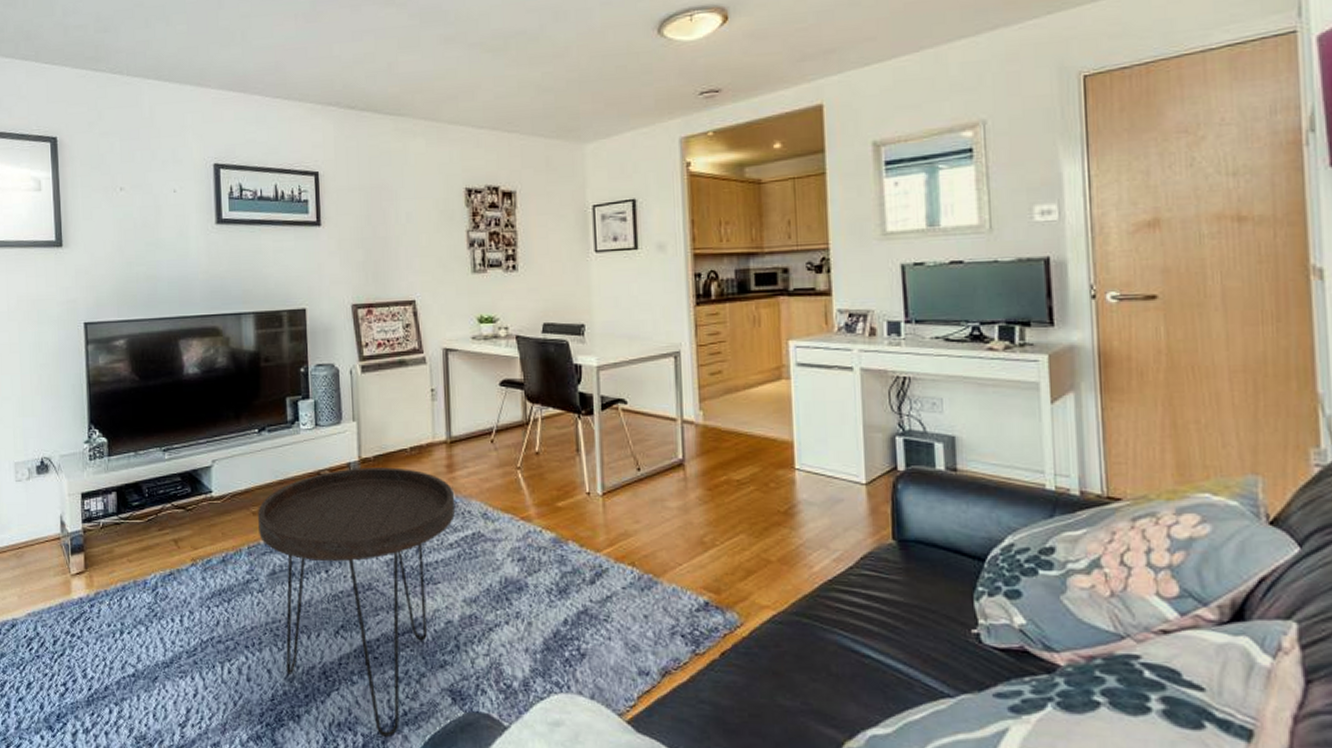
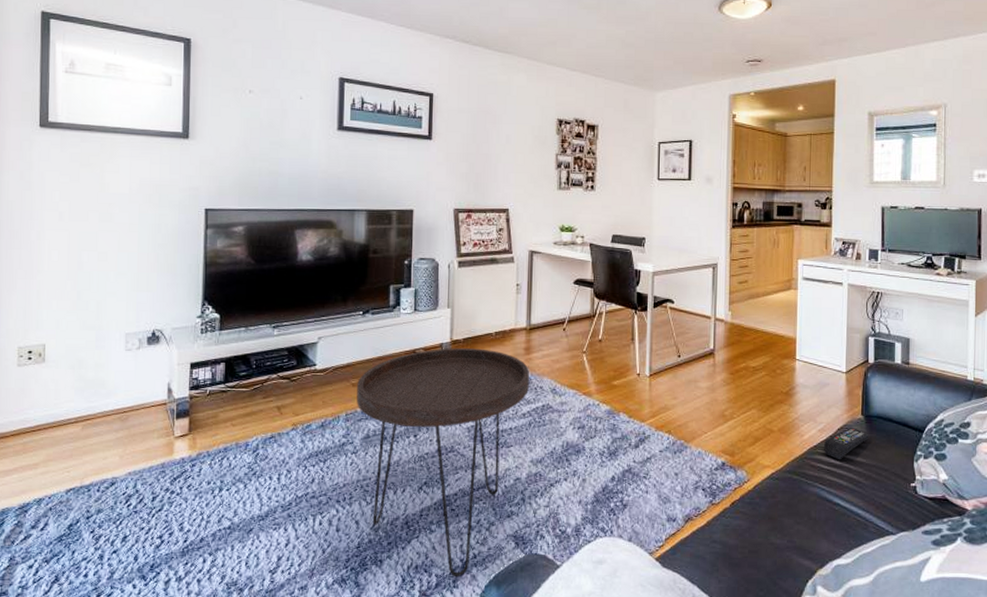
remote control: none [842,556,906,599] -> present [824,428,869,460]

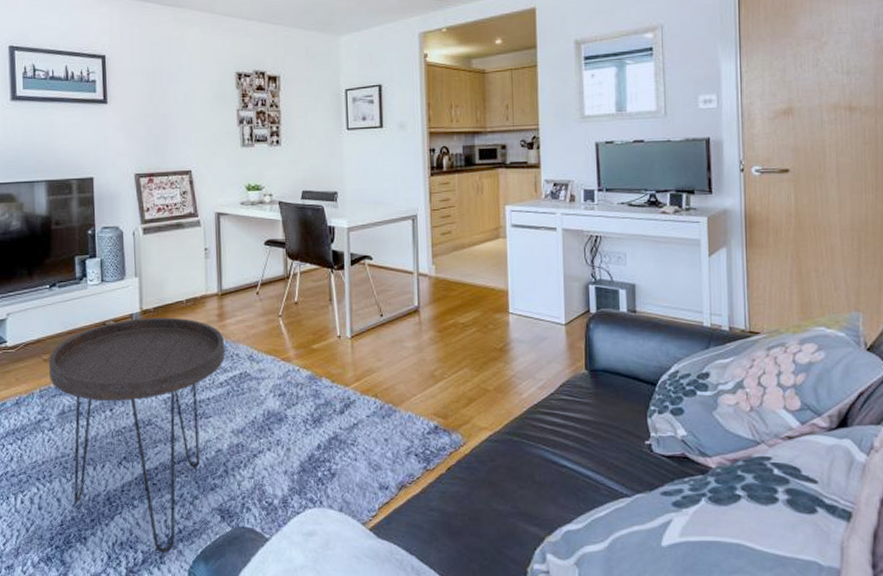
remote control: present [824,428,869,460] -> none [546,384,595,419]

